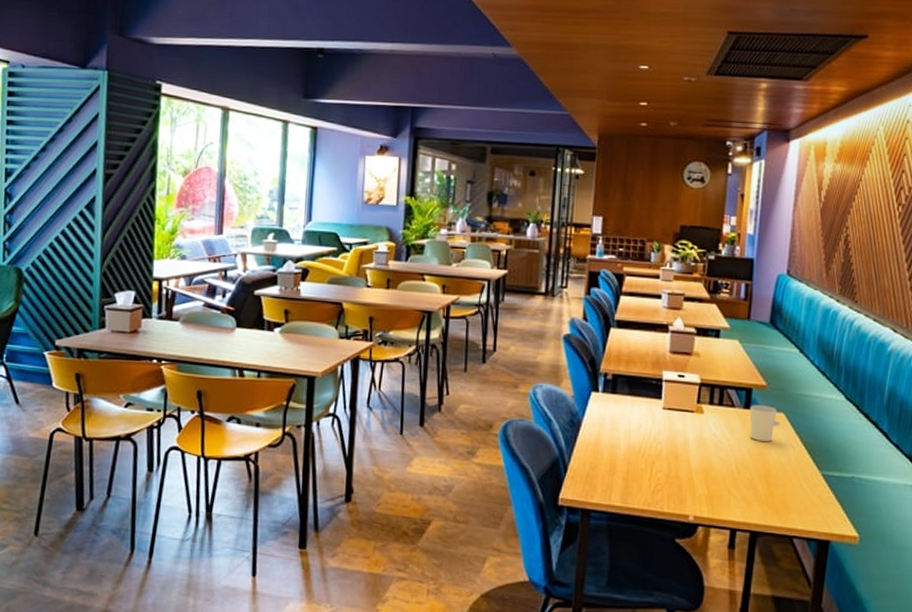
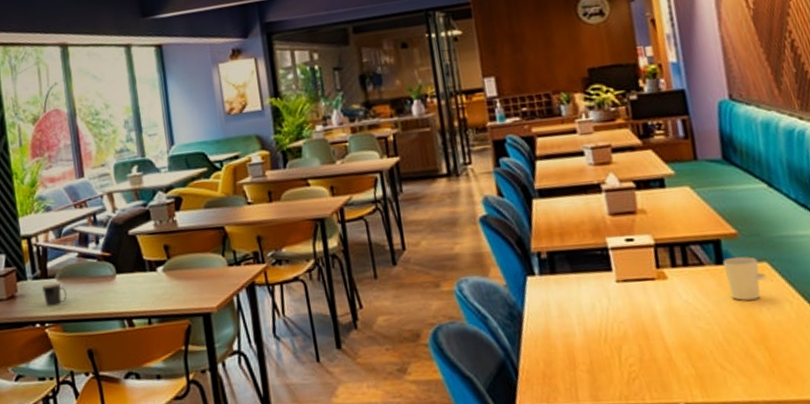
mug: none [164,325,188,349] -> present [41,282,68,309]

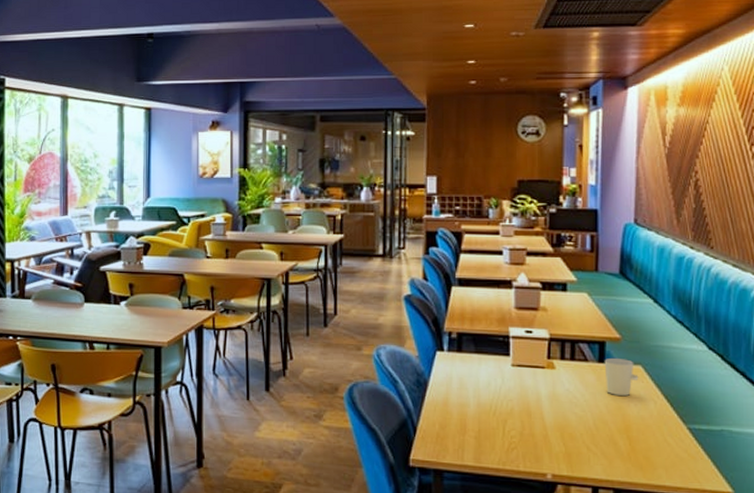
mug: present [41,282,68,309] -> none [18,303,40,325]

